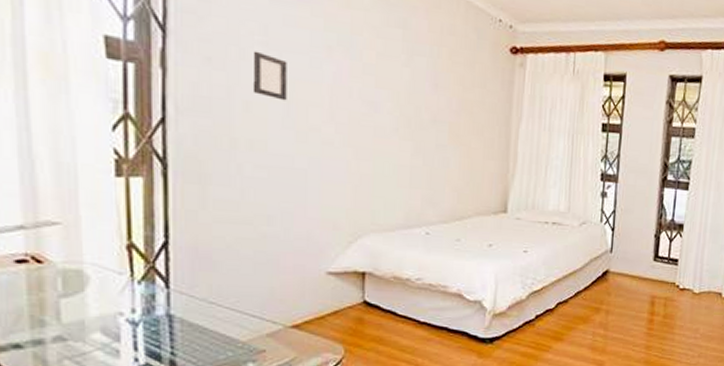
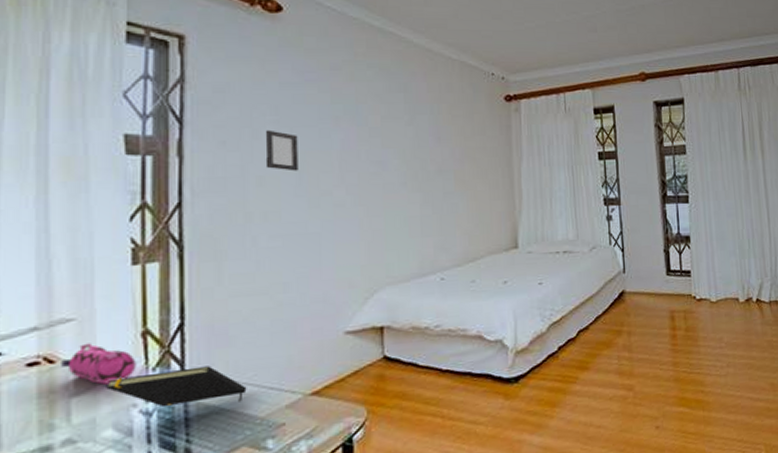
pencil case: none [49,248,122,290] -> present [61,343,136,385]
notepad: none [93,286,230,325] -> present [106,366,247,408]

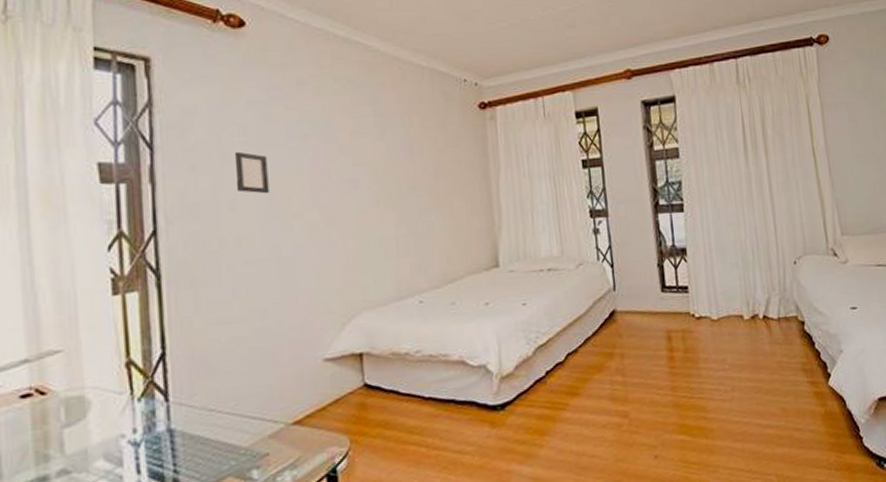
pencil case: present [61,343,136,385] -> none [52,374,123,416]
notepad: present [106,366,247,408] -> none [95,395,230,438]

